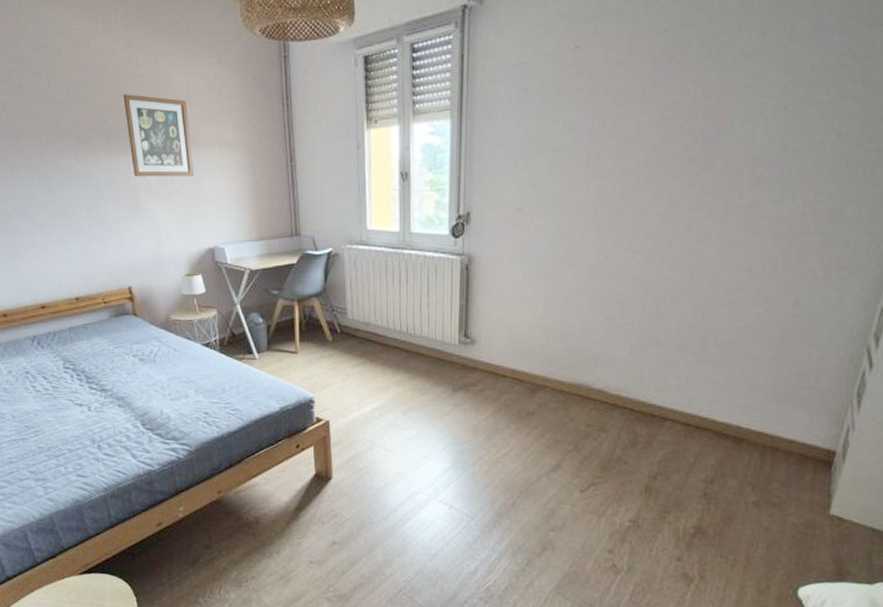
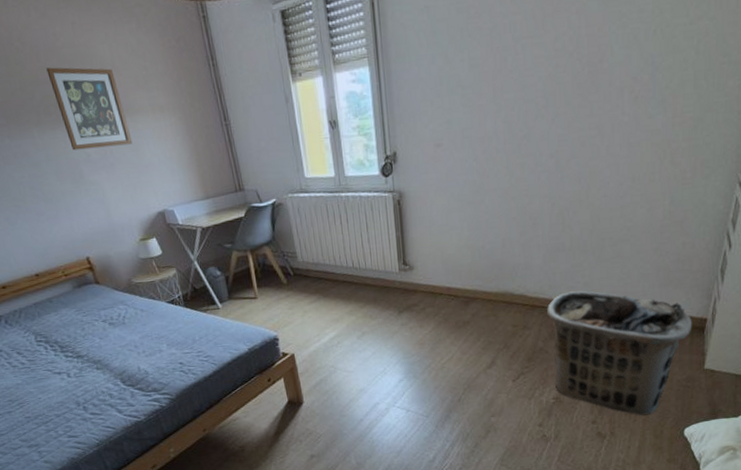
clothes hamper: none [629,394,816,562] -> present [546,291,692,415]

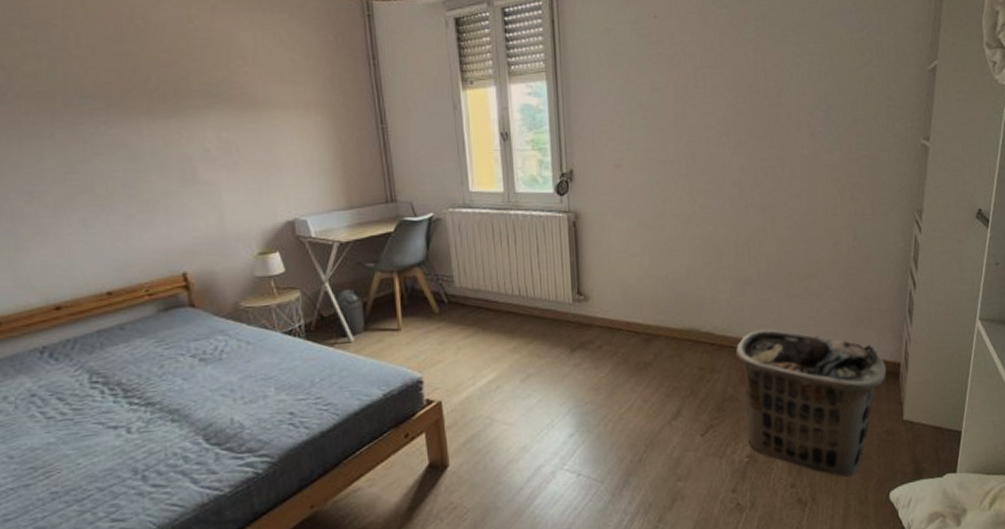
wall art: present [46,67,133,151] -> none [171,50,266,144]

